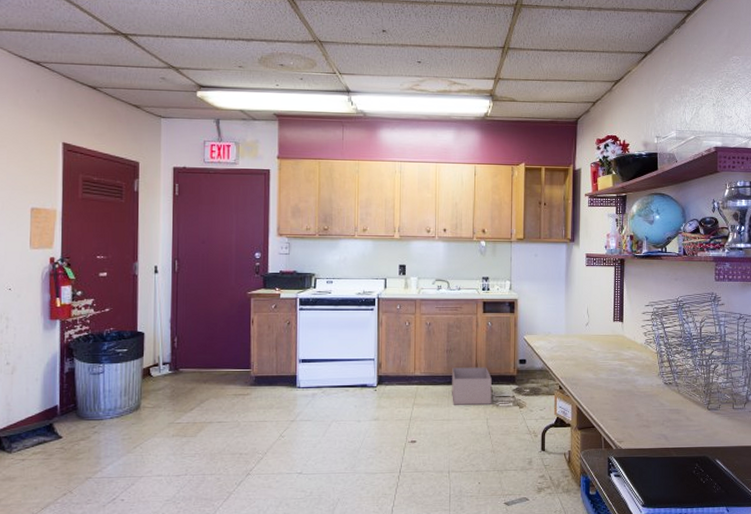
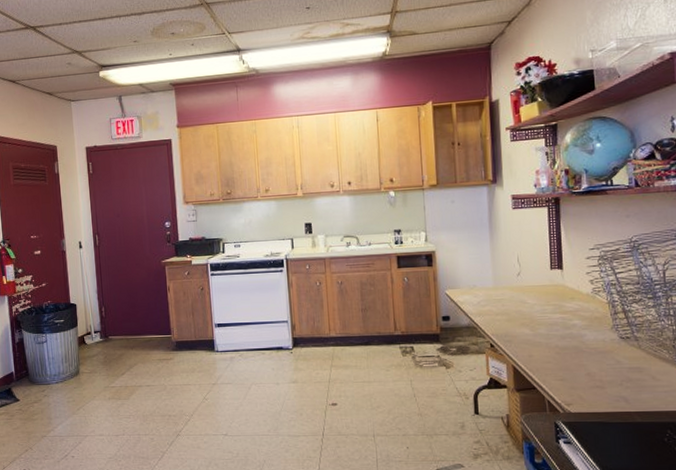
storage bin: present [452,367,492,405] -> none [369,325,414,366]

